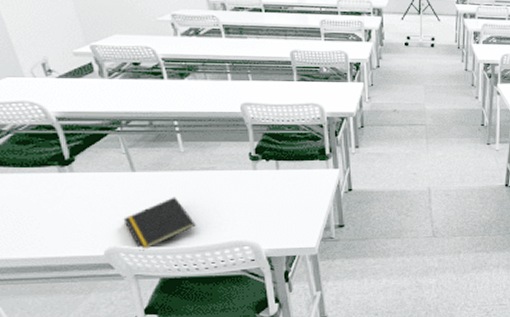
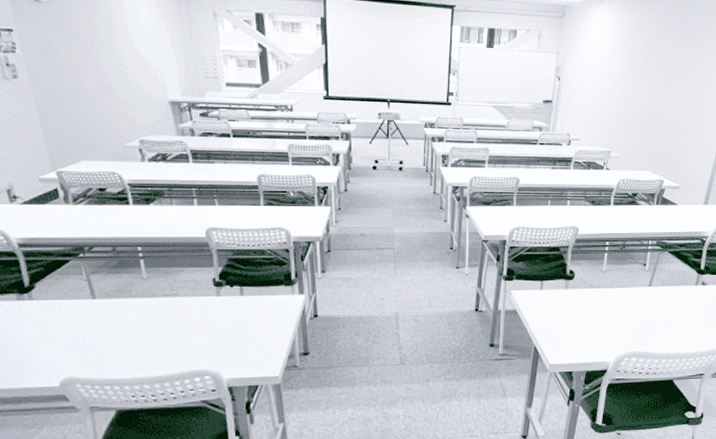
notepad: present [123,197,196,251] -> none [81,325,156,382]

